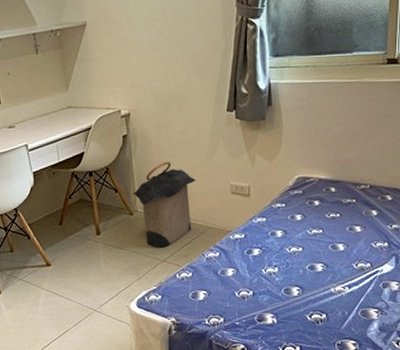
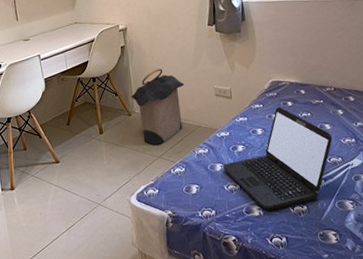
laptop: none [235,206,362,319] -> present [223,106,333,211]

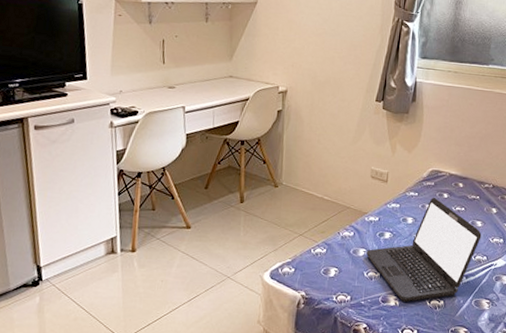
laundry hamper: present [131,69,185,145] -> none [280,140,341,222]

